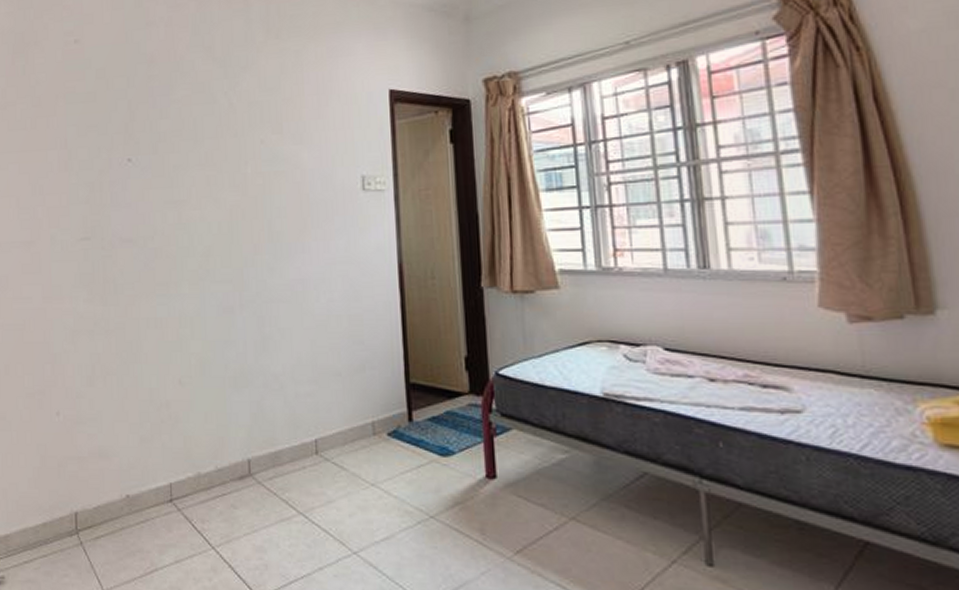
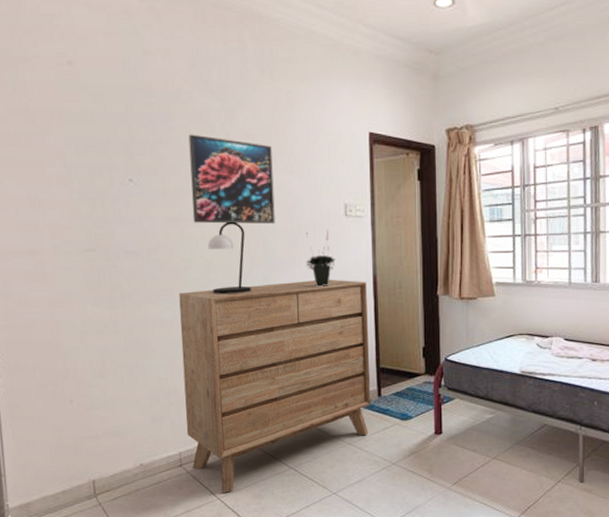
dresser: none [175,268,400,541] -> present [179,279,371,493]
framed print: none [189,106,282,205] -> present [188,134,275,225]
table lamp: none [207,201,255,288] -> present [207,221,252,295]
potted plant: none [316,208,352,278] -> present [305,230,336,287]

